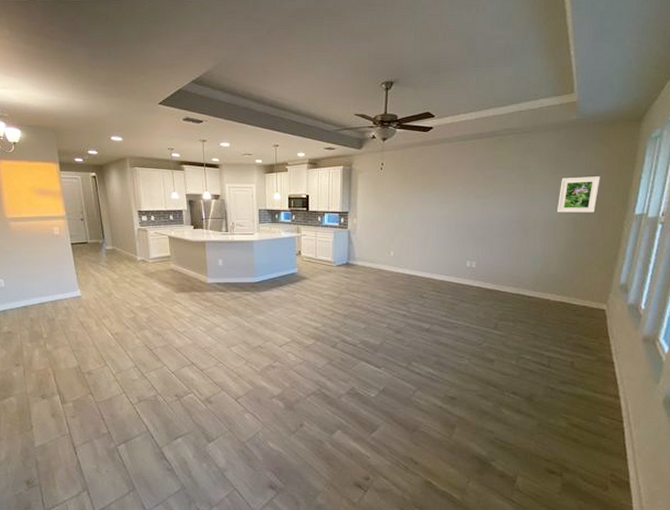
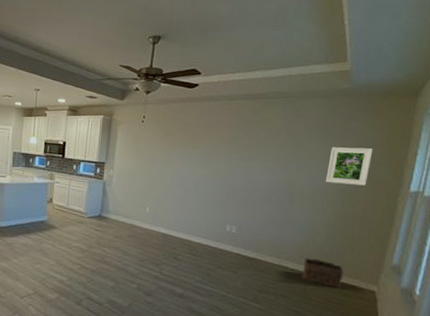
basket: none [538,285,576,309] -> present [302,257,343,288]

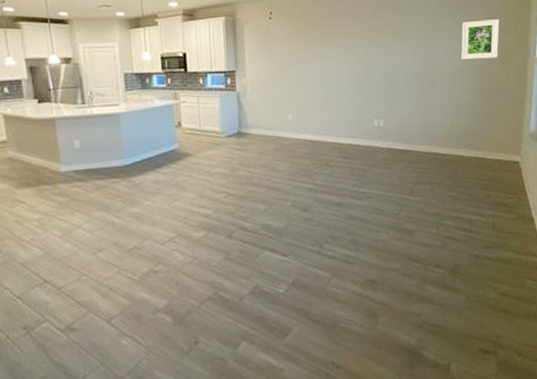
basket: present [302,257,343,288] -> none [452,139,490,165]

